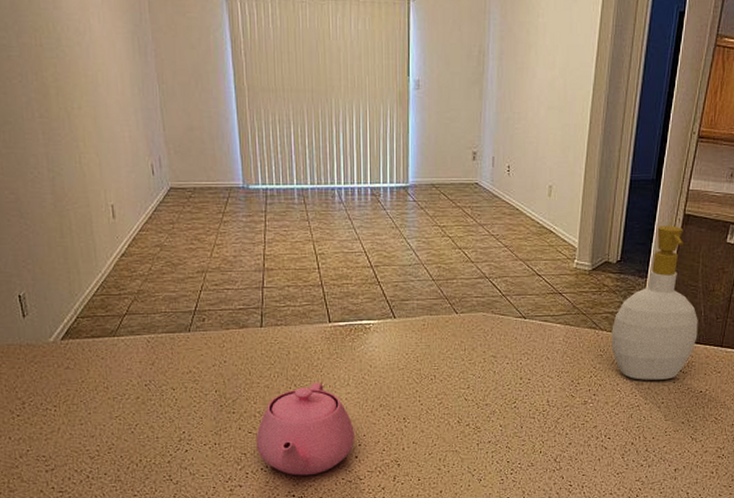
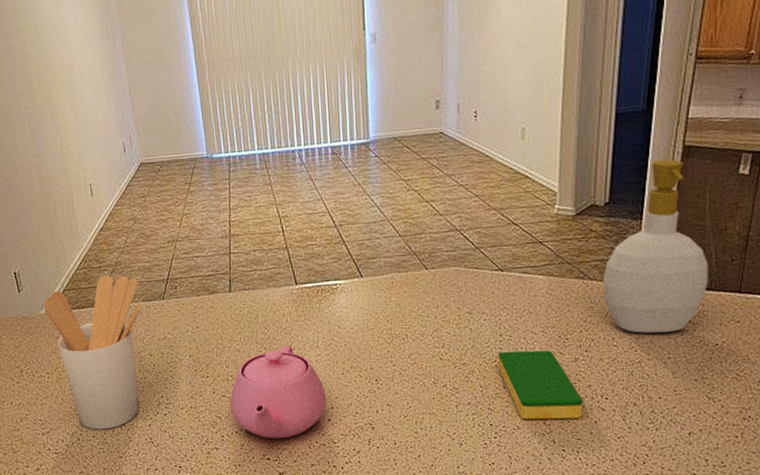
utensil holder: none [52,304,165,467] -> present [43,275,142,430]
dish sponge: none [516,393,589,458] -> present [497,350,583,420]

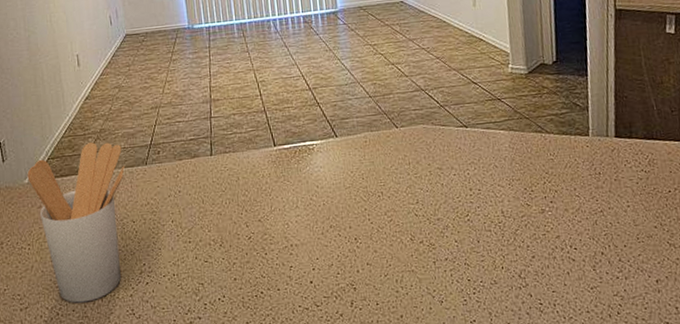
teapot: present [229,344,327,439] -> none [212,205,308,305]
dish sponge: present [497,350,583,420] -> none [469,203,555,274]
soap bottle: present [603,159,709,334] -> none [559,21,654,183]

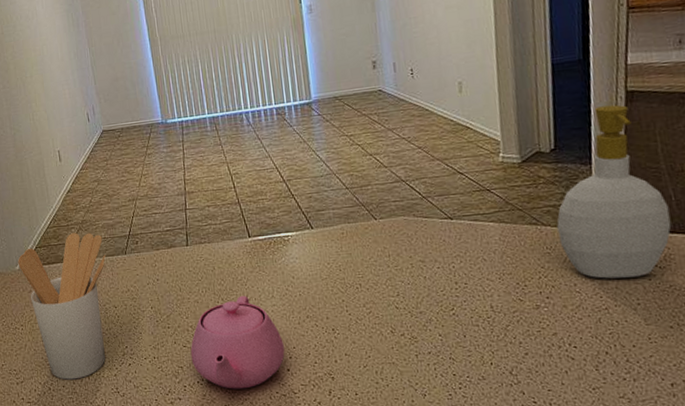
teapot: none [212,205,308,305] -> present [190,295,285,389]
soap bottle: none [559,21,654,183] -> present [557,104,672,279]

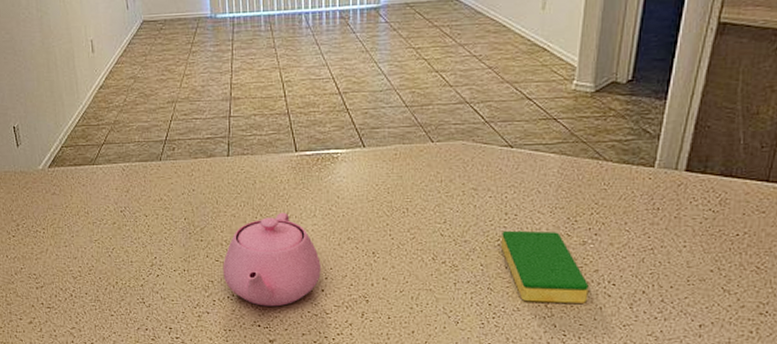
utensil holder: present [18,233,106,380] -> none [41,134,138,287]
dish sponge: none [455,298,552,370] -> present [500,230,589,303]
soap bottle: present [557,104,672,279] -> none [618,36,736,219]

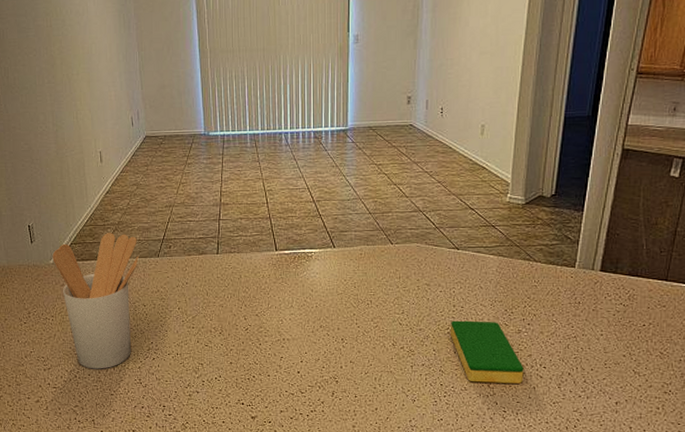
utensil holder: none [41,134,138,287] -> present [52,233,139,369]
teapot: present [223,212,321,307] -> none [211,303,297,387]

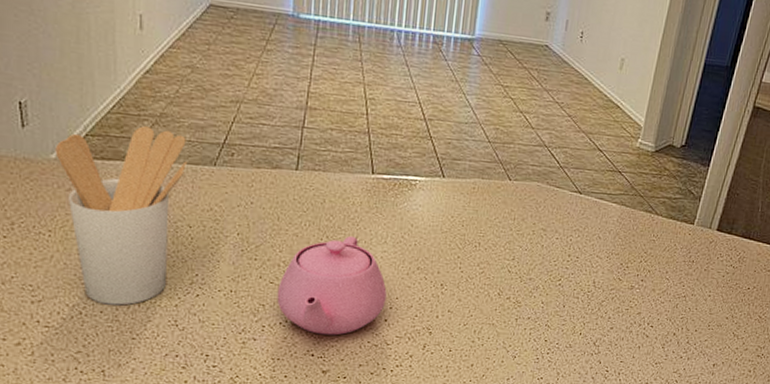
teapot: none [211,303,297,387] -> present [277,235,387,335]
dish sponge: present [449,320,524,384] -> none [561,271,632,342]

